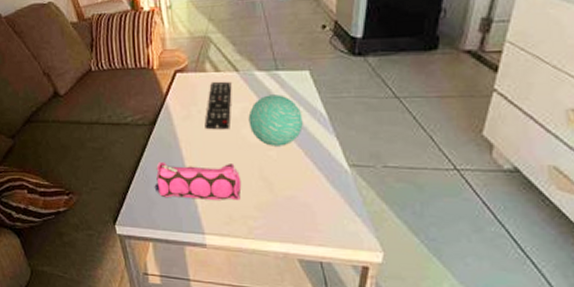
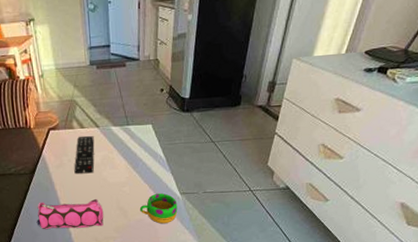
decorative ball: present [248,94,303,146] -> none [107,144,148,184]
mug: none [290,163,345,205] -> present [139,193,178,224]

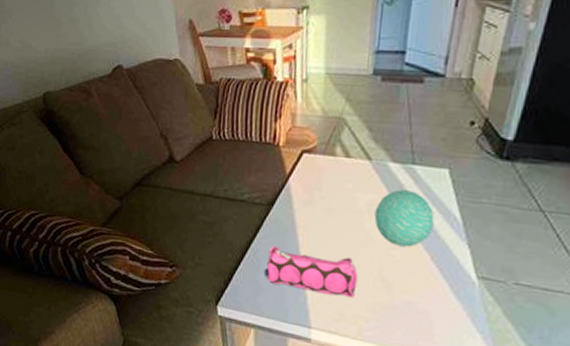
remote control: present [74,136,95,174] -> none [326,167,362,222]
decorative ball: none [107,144,148,184] -> present [374,189,435,247]
mug: present [139,193,178,224] -> none [410,269,471,317]

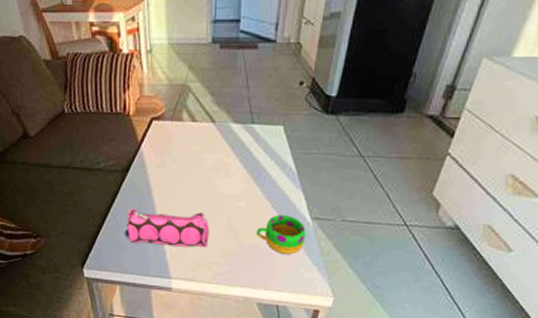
decorative ball: present [374,189,435,247] -> none [221,147,273,198]
mug: none [410,269,471,317] -> present [256,215,306,255]

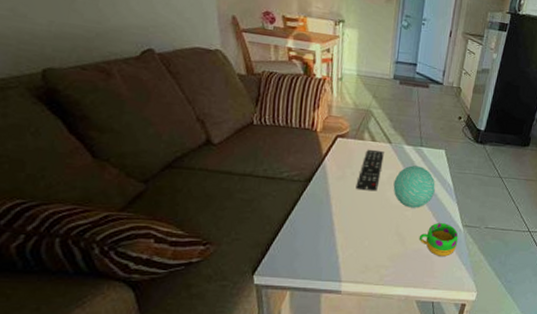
pencil case: present [124,208,210,248] -> none [300,215,380,252]
remote control: none [178,131,207,180] -> present [356,149,384,192]
decorative ball: none [221,147,273,198] -> present [393,165,435,208]

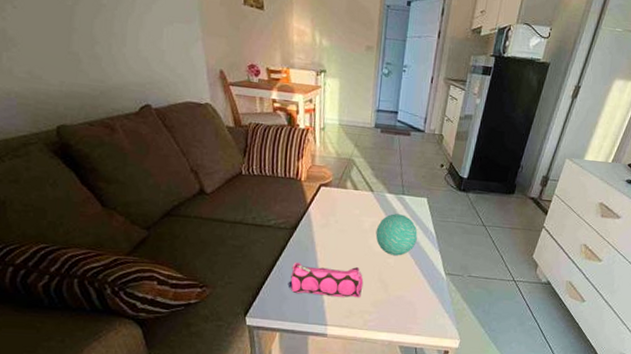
pencil case: none [300,215,380,252] -> present [287,262,364,298]
remote control: present [356,149,384,192] -> none [339,197,367,239]
mug: present [419,223,459,257] -> none [401,271,441,304]

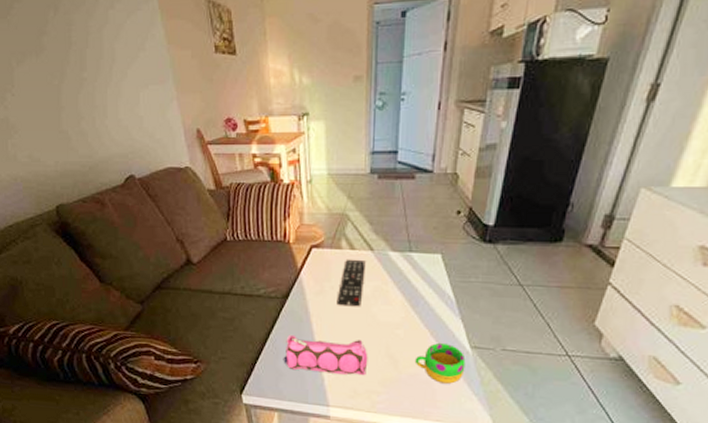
remote control: none [339,197,367,239] -> present [336,259,366,307]
decorative ball: present [375,213,418,256] -> none [379,275,431,326]
mug: none [401,271,441,304] -> present [414,343,466,384]

